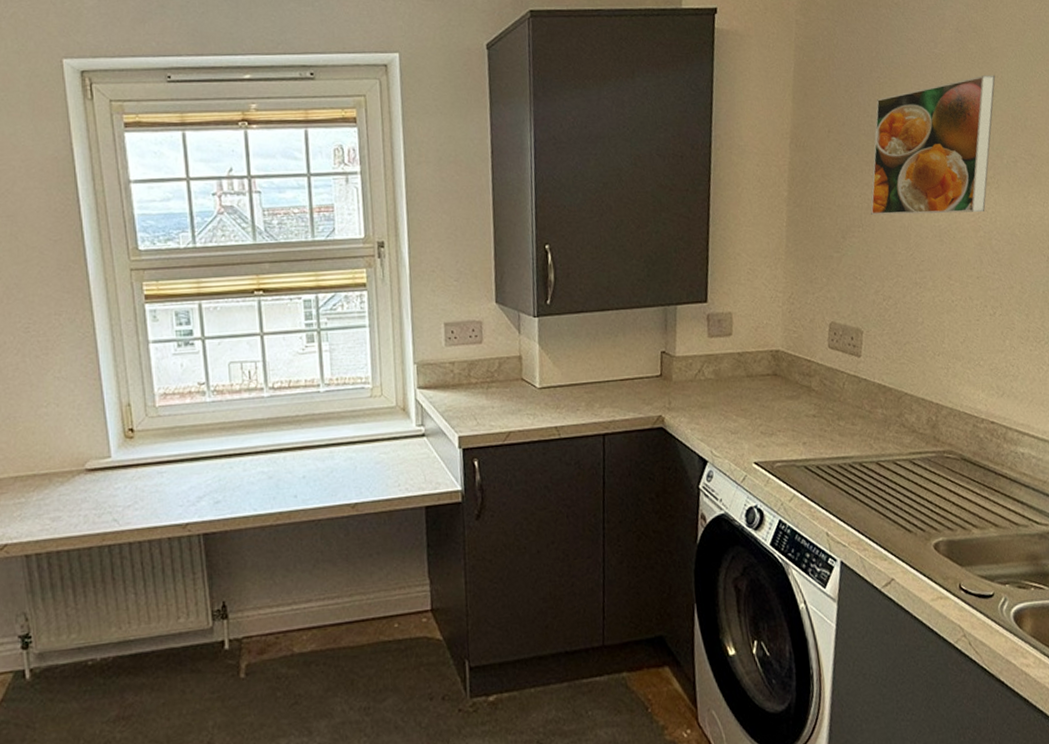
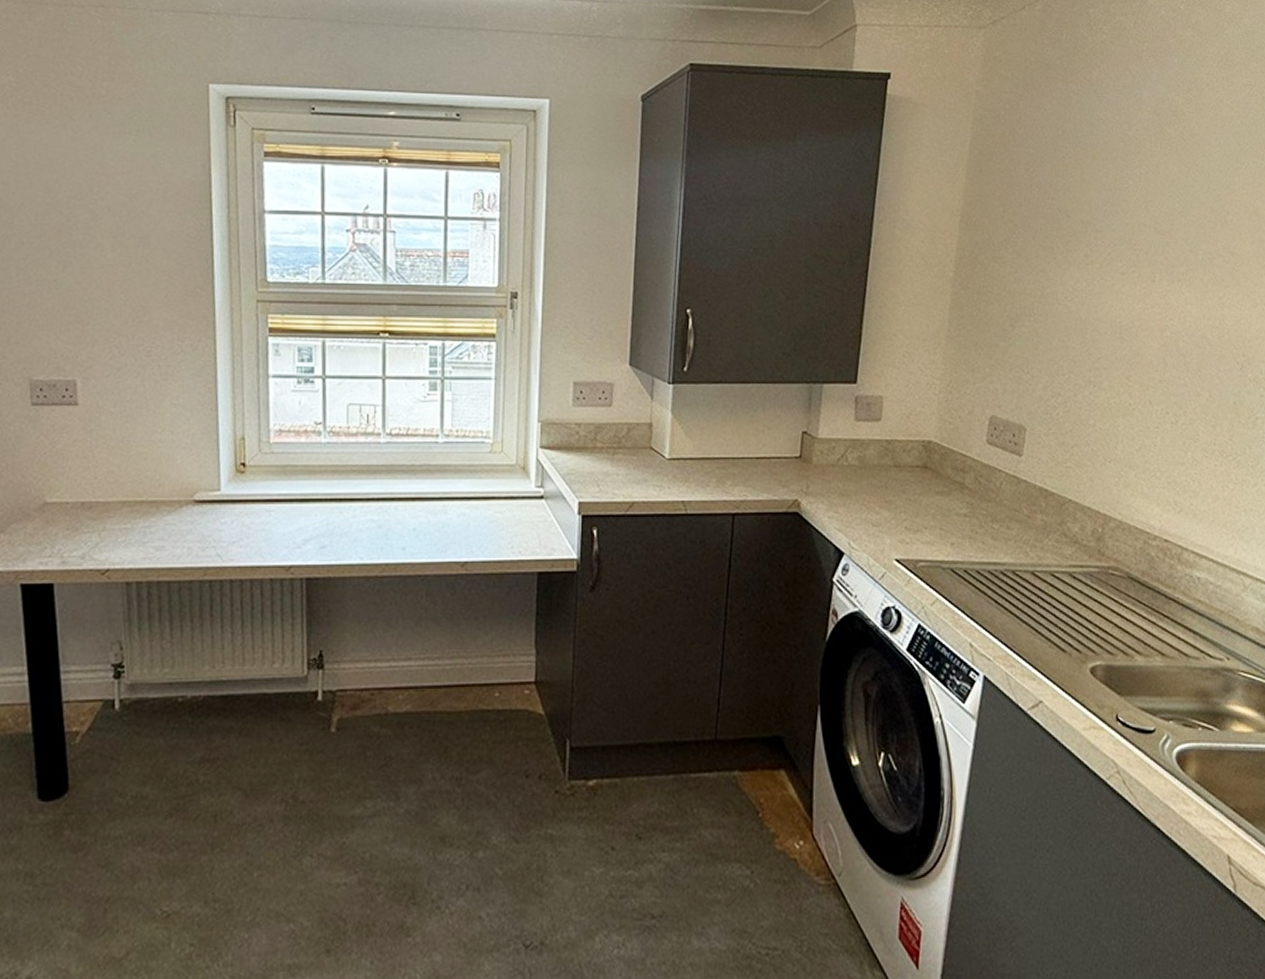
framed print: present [870,75,996,215] -> none [1044,163,1195,311]

